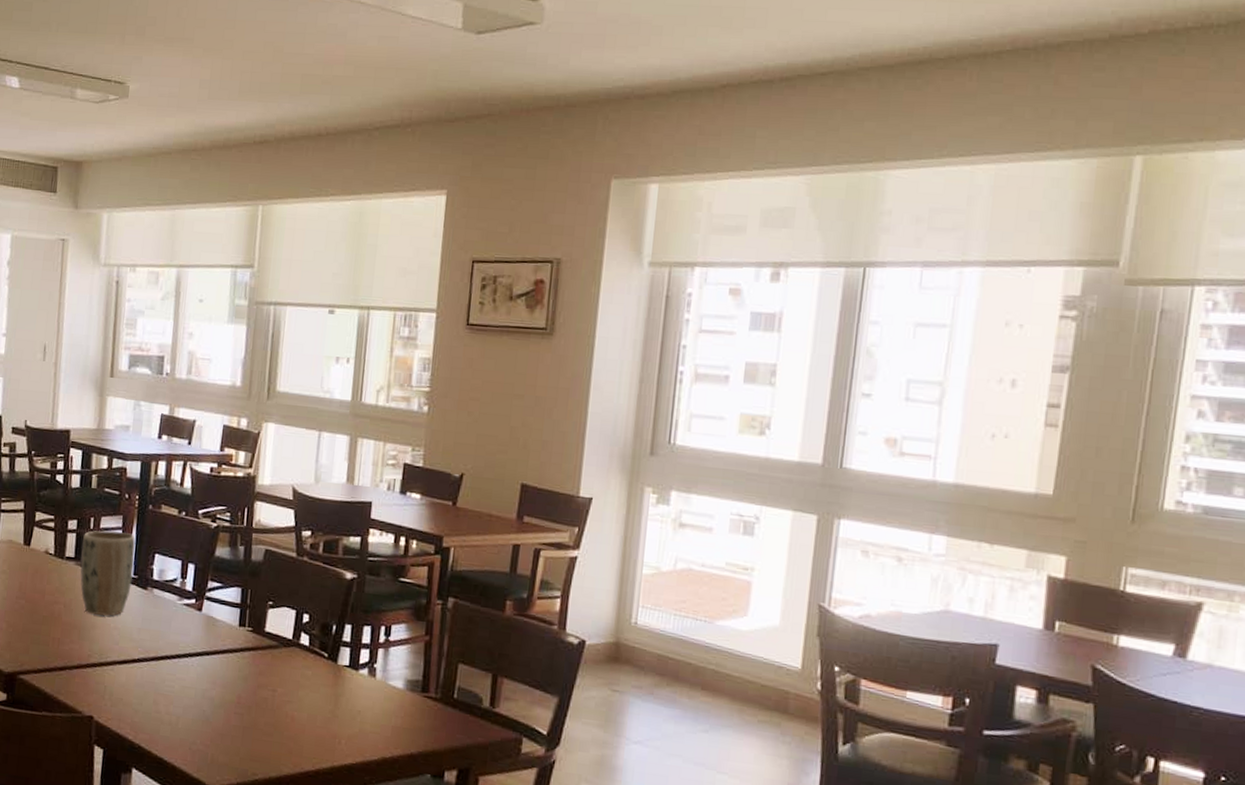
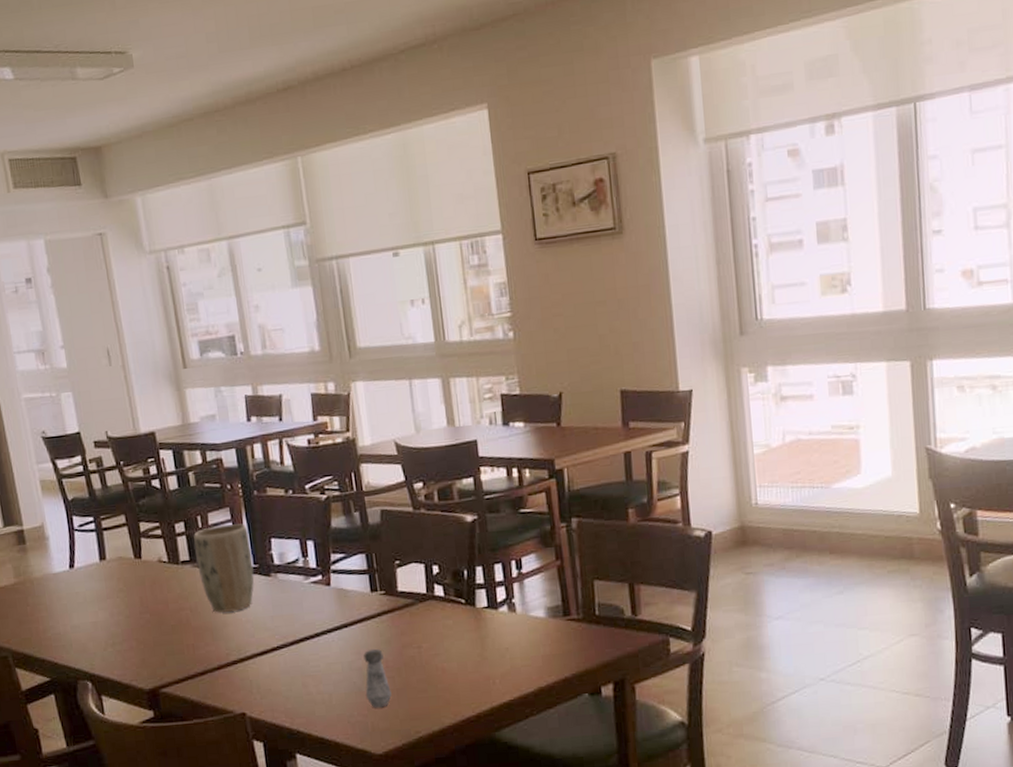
salt shaker: none [212,681,238,742] -> present [363,648,392,708]

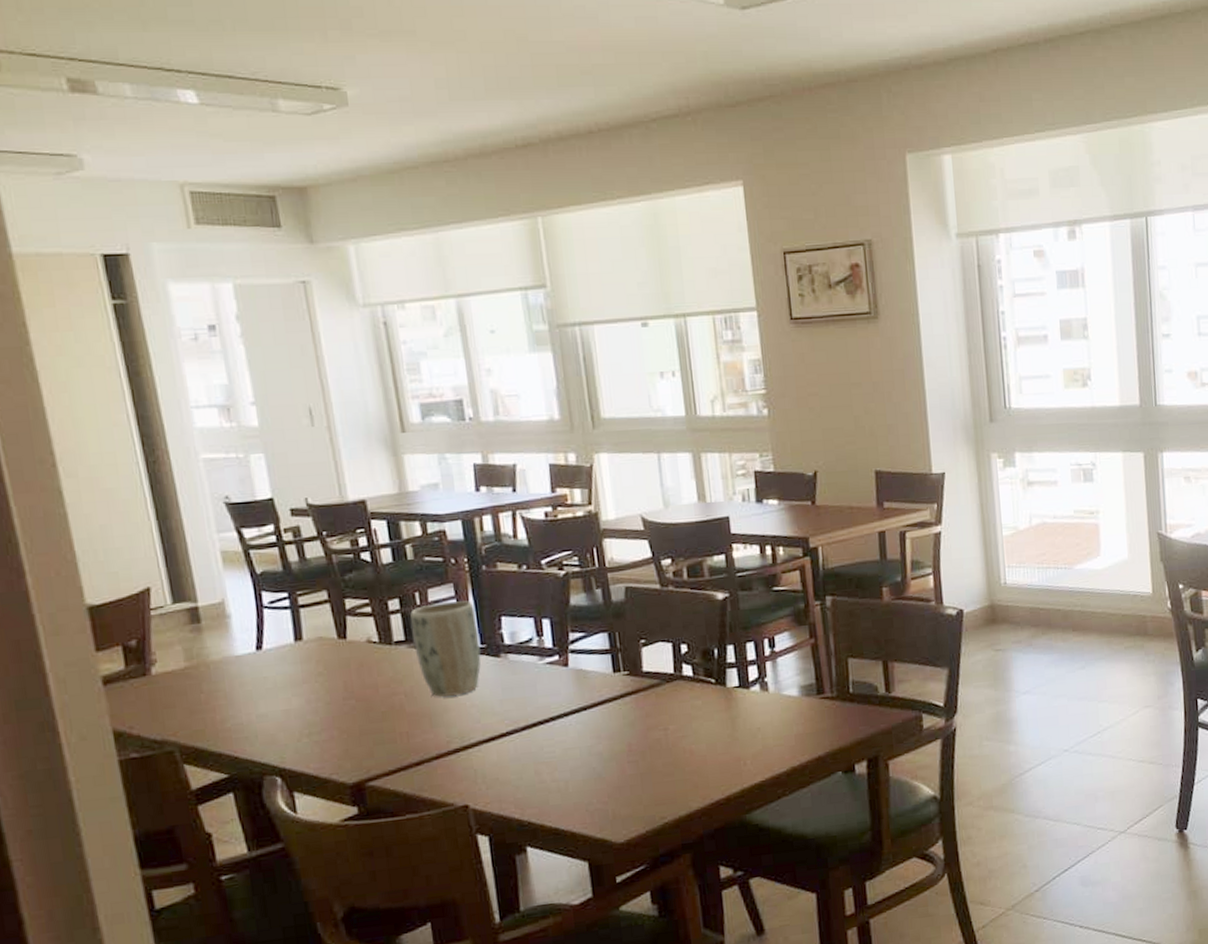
salt shaker: present [363,648,392,708] -> none [604,732,635,794]

